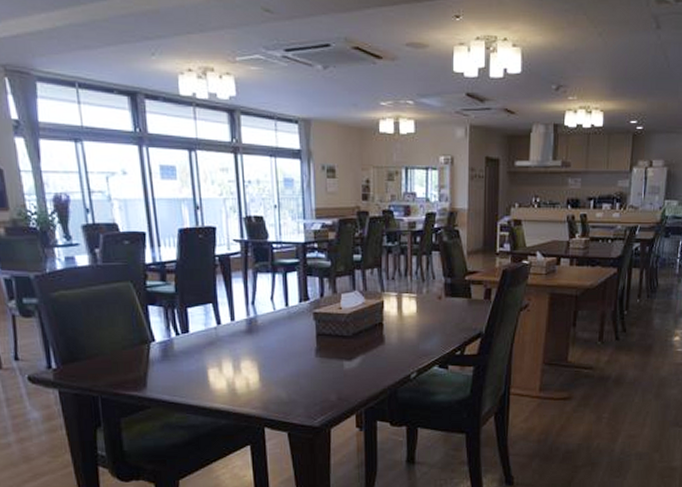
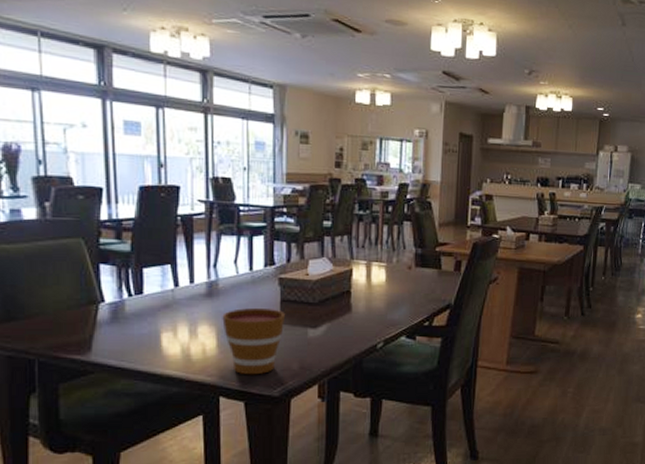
cup: none [262,343,322,407] -> present [222,308,286,375]

